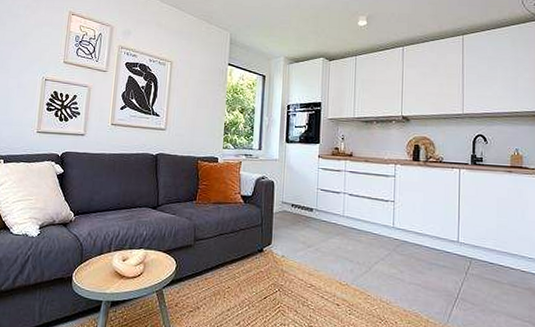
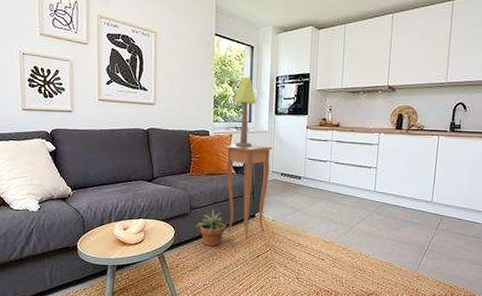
potted plant: none [199,240,235,284] -> present [195,208,229,247]
side table: none [232,172,283,277] -> present [225,145,273,239]
table lamp: none [245,104,267,176] -> present [235,76,257,148]

